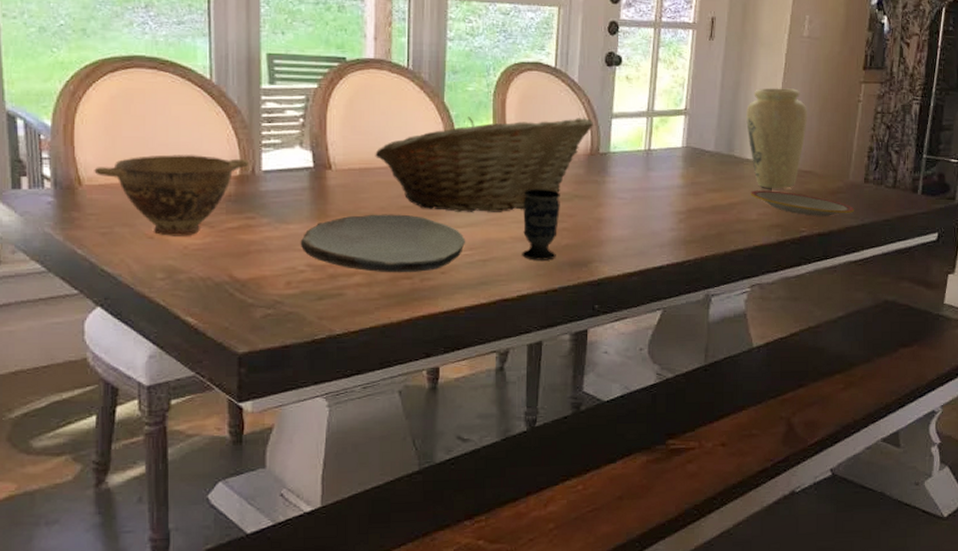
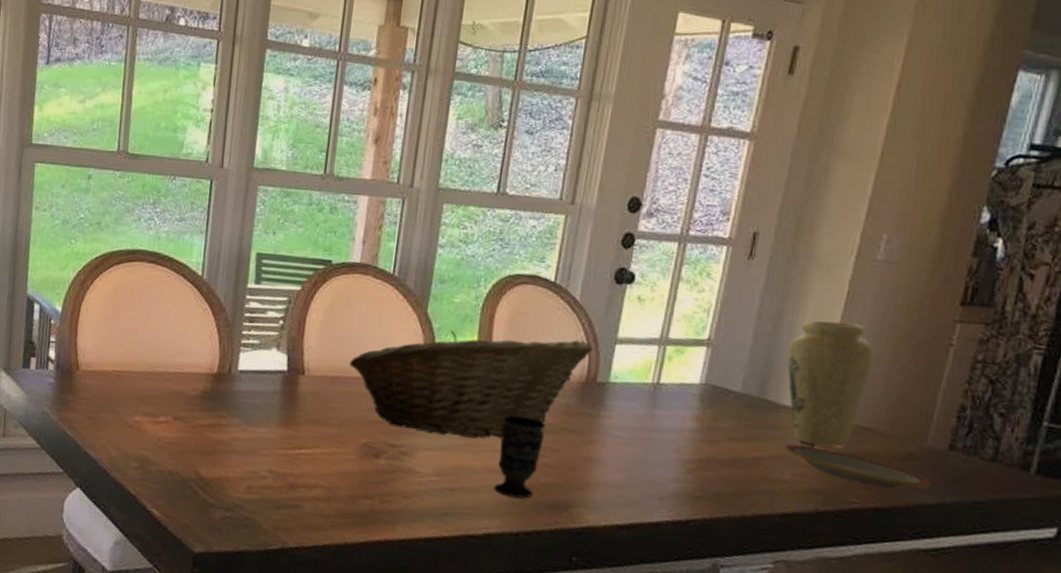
bowl: present [94,155,250,236] -> none [90,346,228,429]
plate: present [300,214,466,273] -> none [265,425,434,494]

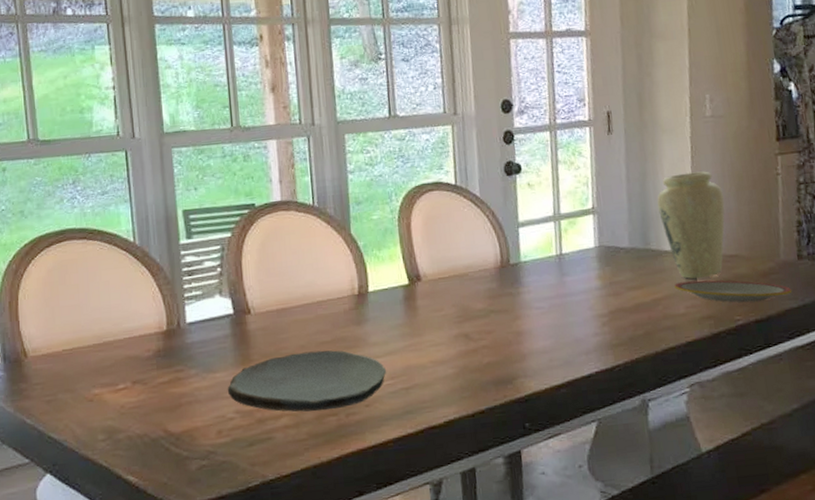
plate: none [265,425,434,494] -> present [227,350,387,412]
fruit basket: present [349,330,593,438] -> none [290,230,501,343]
cup: present [494,415,545,499] -> none [439,307,479,383]

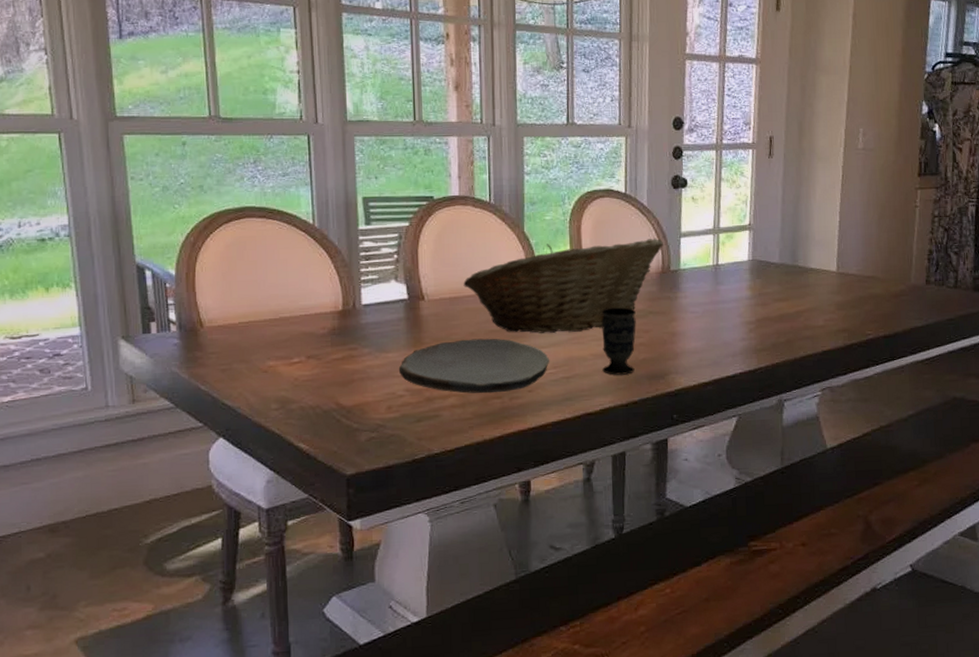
fruit basket: none [290,230,501,343] -> present [463,237,663,333]
cup: none [439,307,479,383] -> present [601,307,636,375]
vase: present [657,171,725,279] -> none [808,198,867,296]
plate: present [674,280,793,303] -> none [816,297,919,319]

